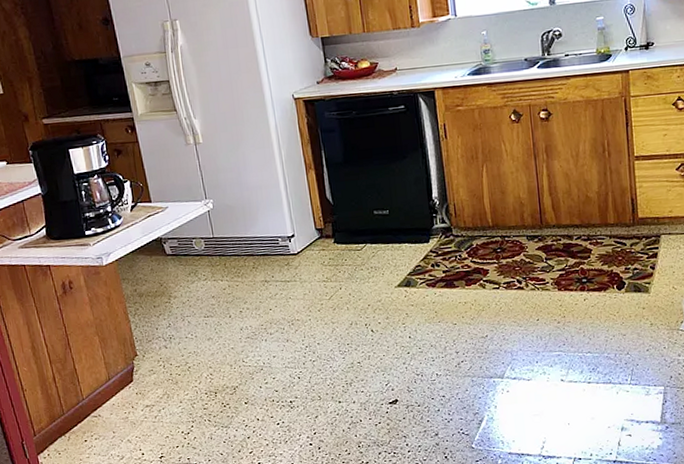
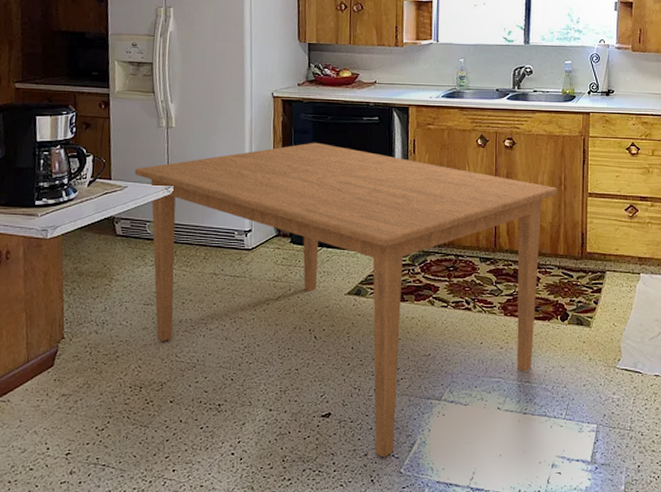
dining table: none [172,139,602,436] -> present [134,142,558,458]

